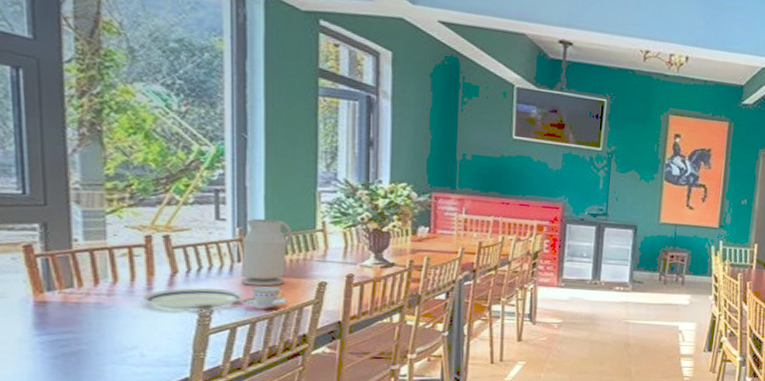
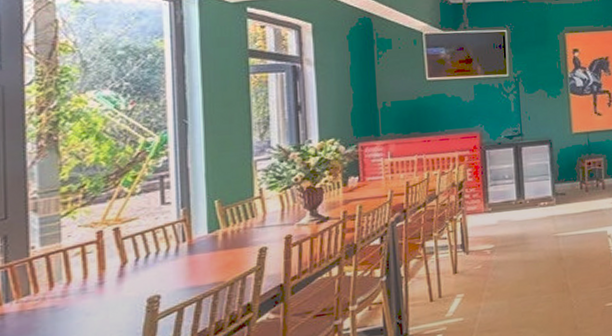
plate: present [143,288,243,311] -> none [95,271,189,302]
water jug: present [241,218,292,287] -> none [186,194,233,264]
teacup: present [241,286,287,309] -> none [187,260,231,286]

